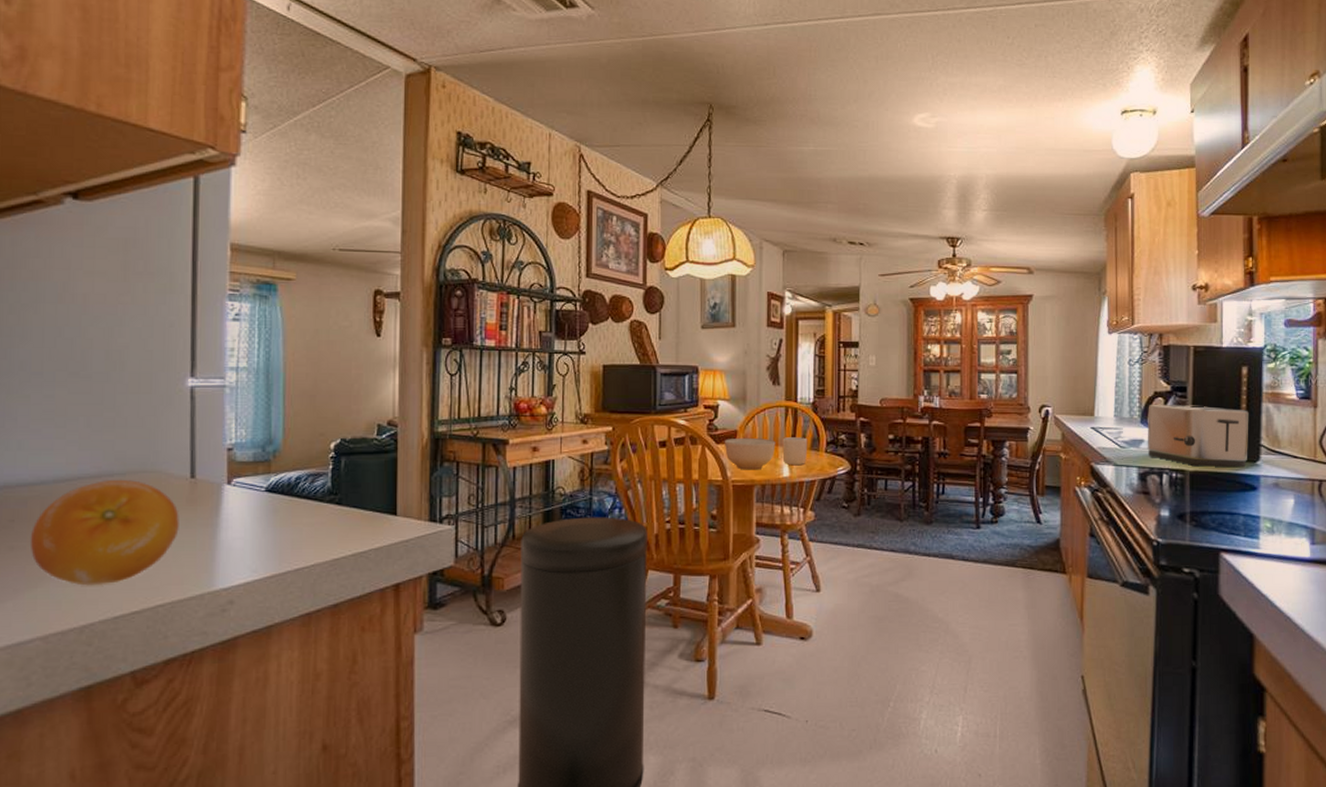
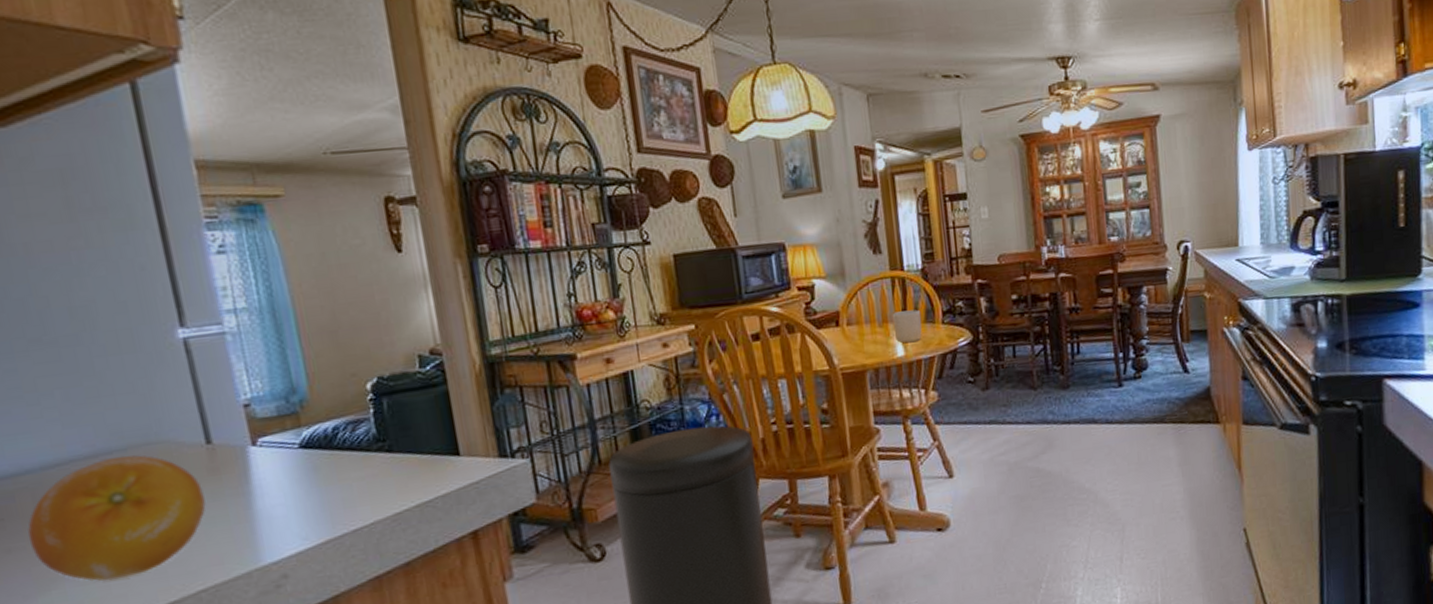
bowl: present [724,437,776,470] -> none [825,316,885,355]
toaster: present [1147,404,1249,468] -> none [1297,219,1409,290]

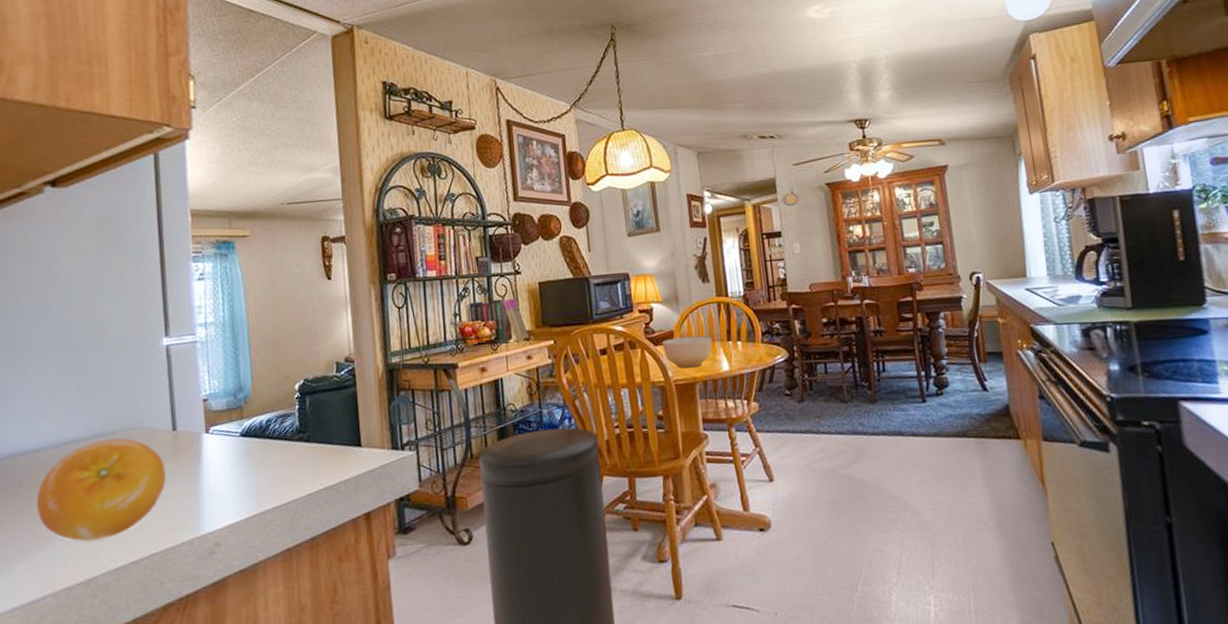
books: none [581,273,663,335] -> present [465,297,529,347]
bowl: none [825,316,885,355] -> present [661,335,713,369]
mug: present [892,309,922,343] -> none [718,330,745,359]

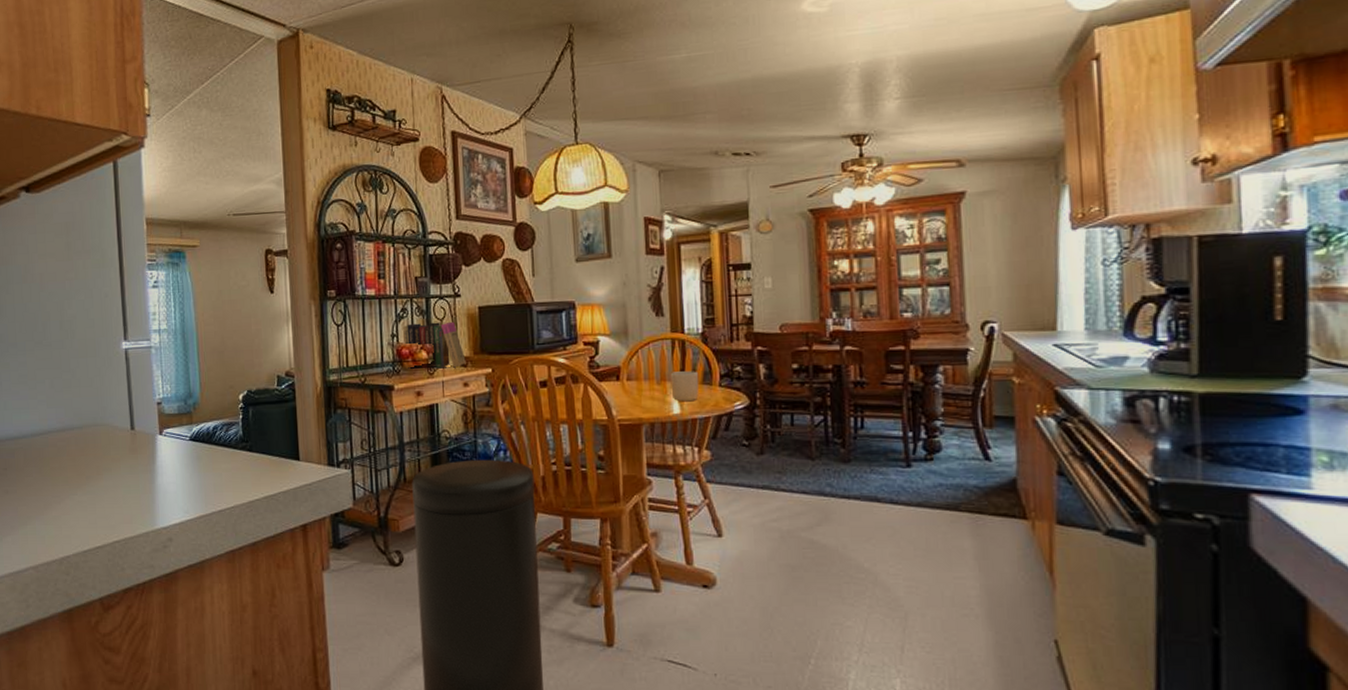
fruit: present [36,438,166,542] -> none [18,432,126,524]
bowl: present [661,335,713,369] -> none [607,373,663,408]
mug: none [718,330,745,359] -> present [670,371,699,402]

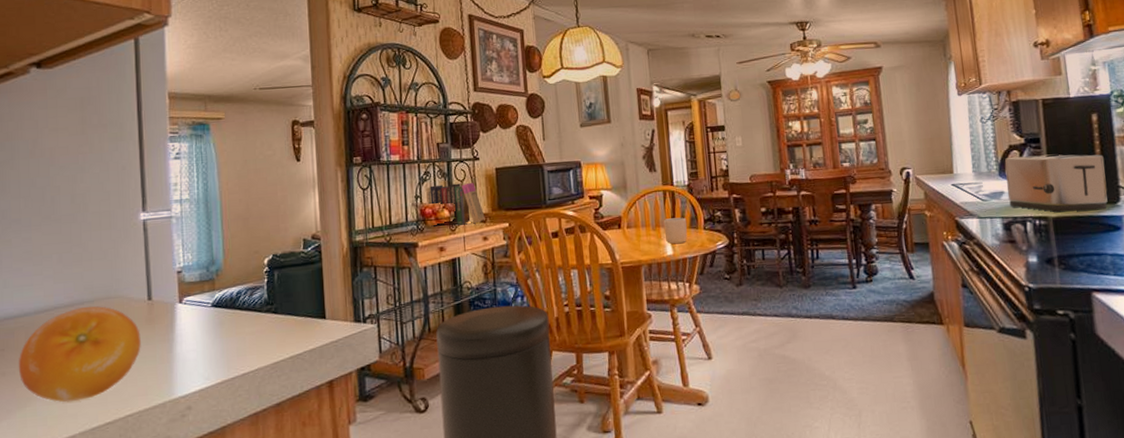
fruit: none [18,432,126,524] -> present [18,306,141,403]
toaster: none [1133,310,1288,387] -> present [1004,154,1108,213]

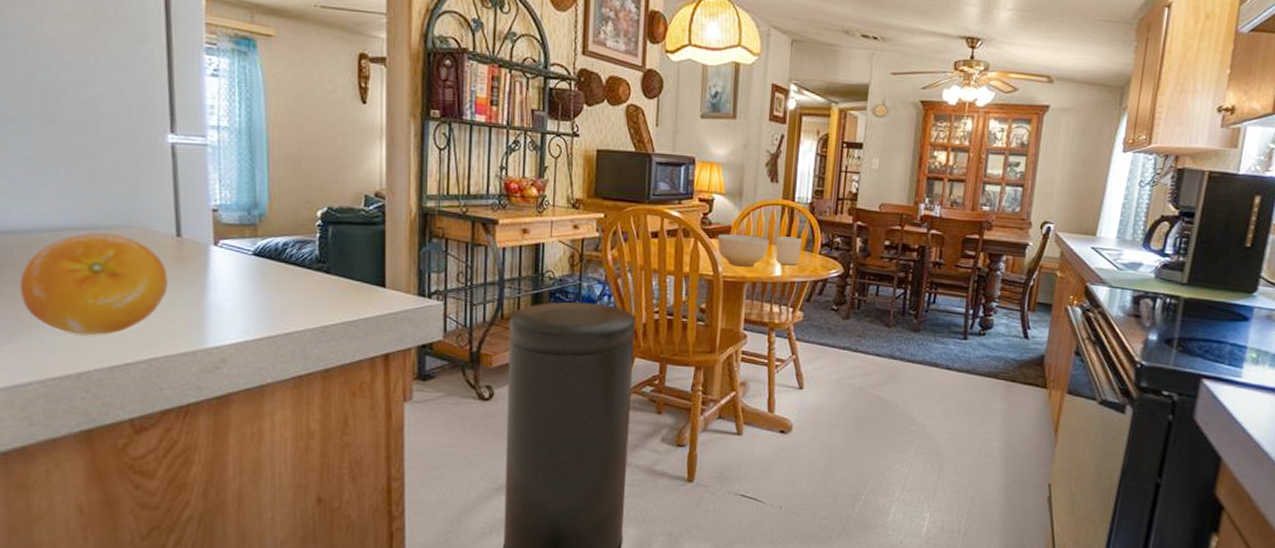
books: present [426,182,485,228] -> none [512,157,578,209]
bowl: none [610,221,658,252] -> present [717,233,770,267]
toaster: present [1004,154,1108,213] -> none [1145,227,1254,298]

